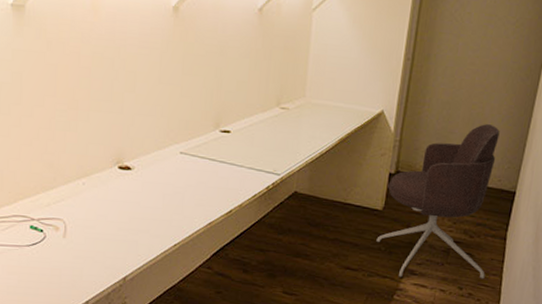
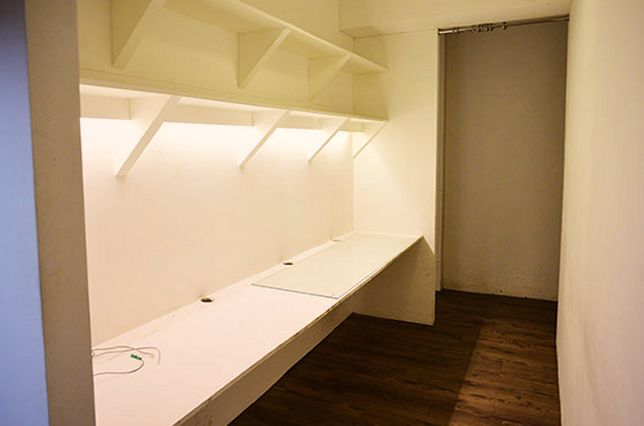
office chair: present [376,124,500,279] -> none [431,241,541,389]

